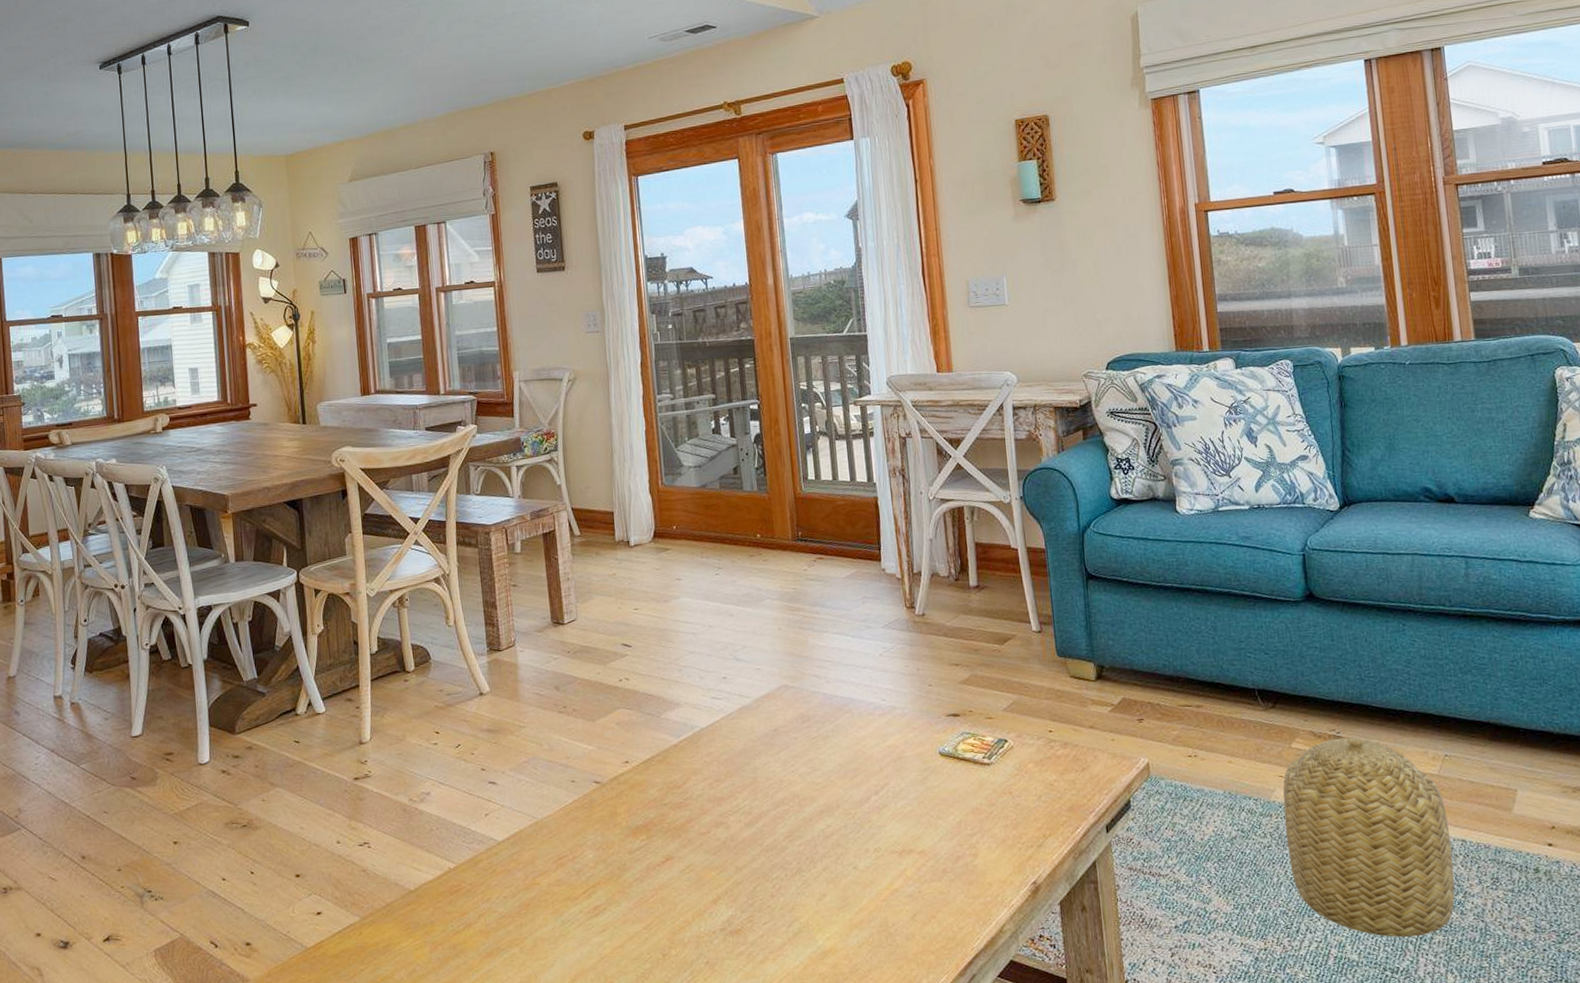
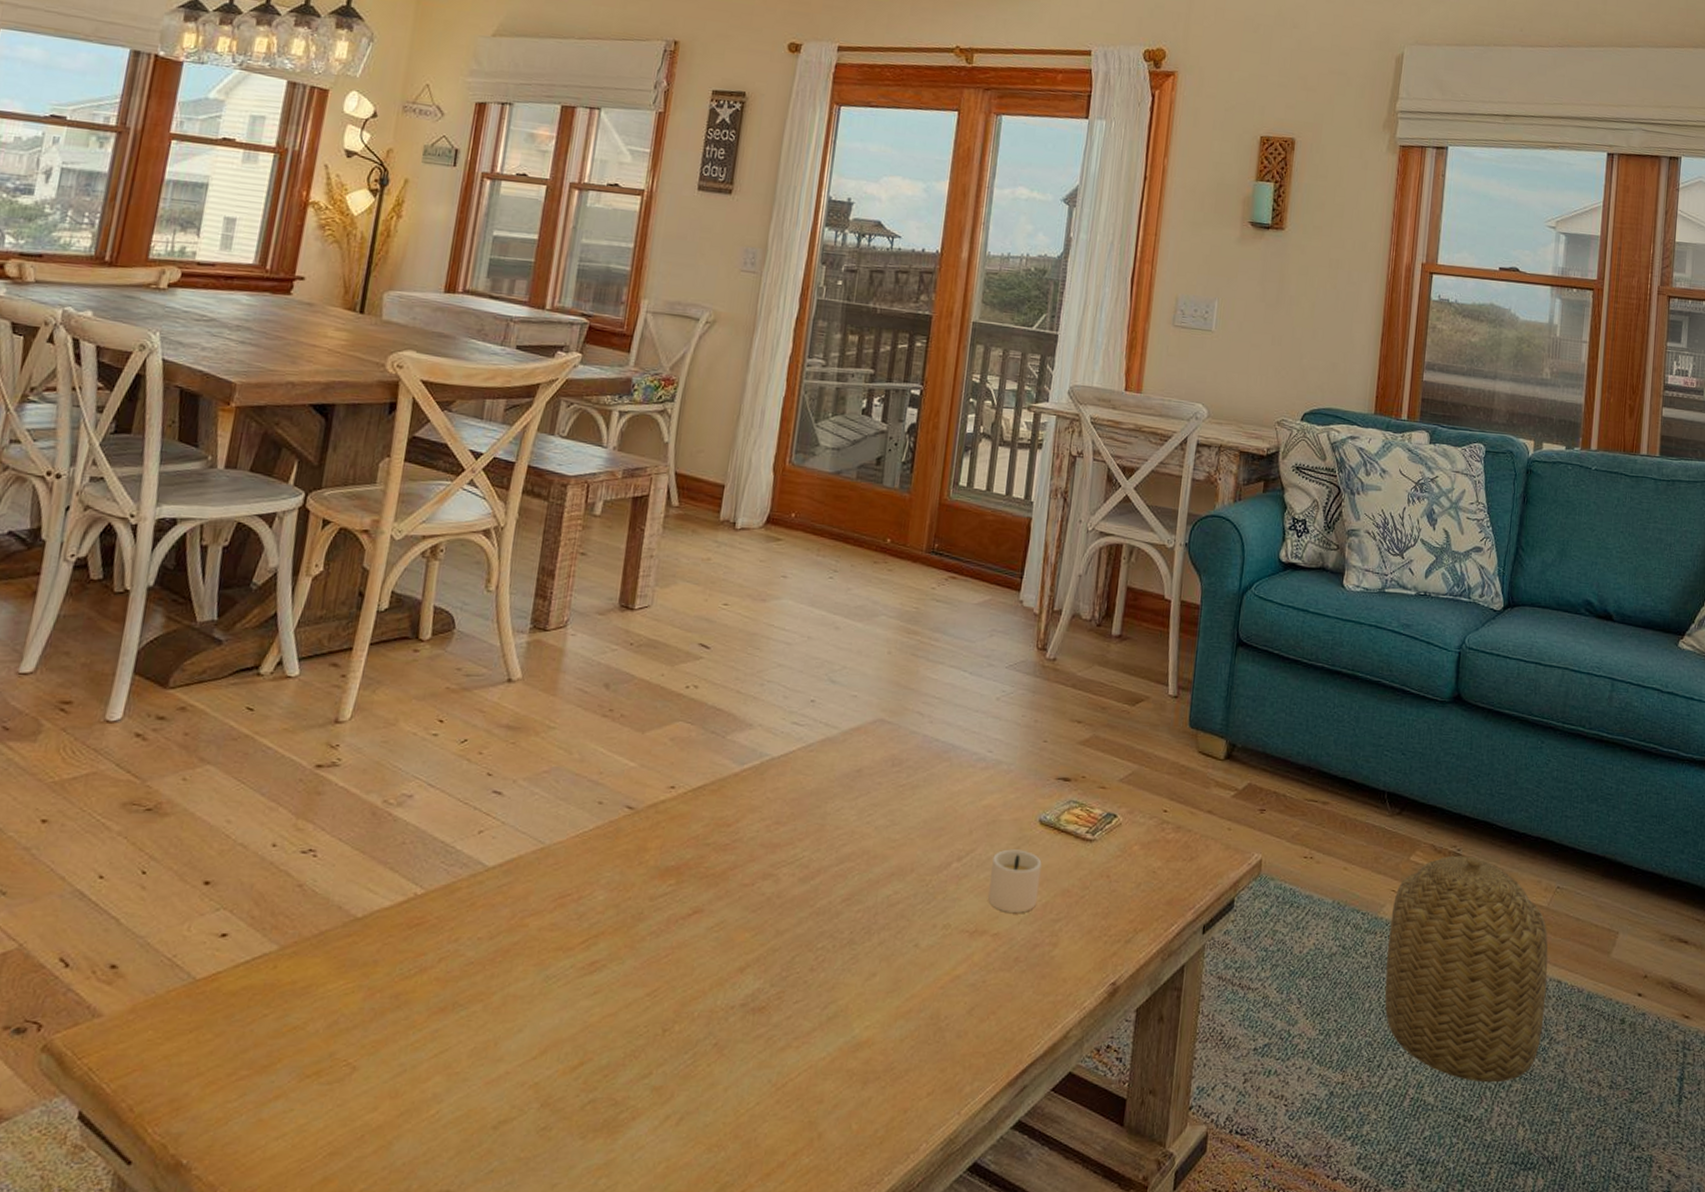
candle: none [905,779,952,833] -> present [988,849,1042,913]

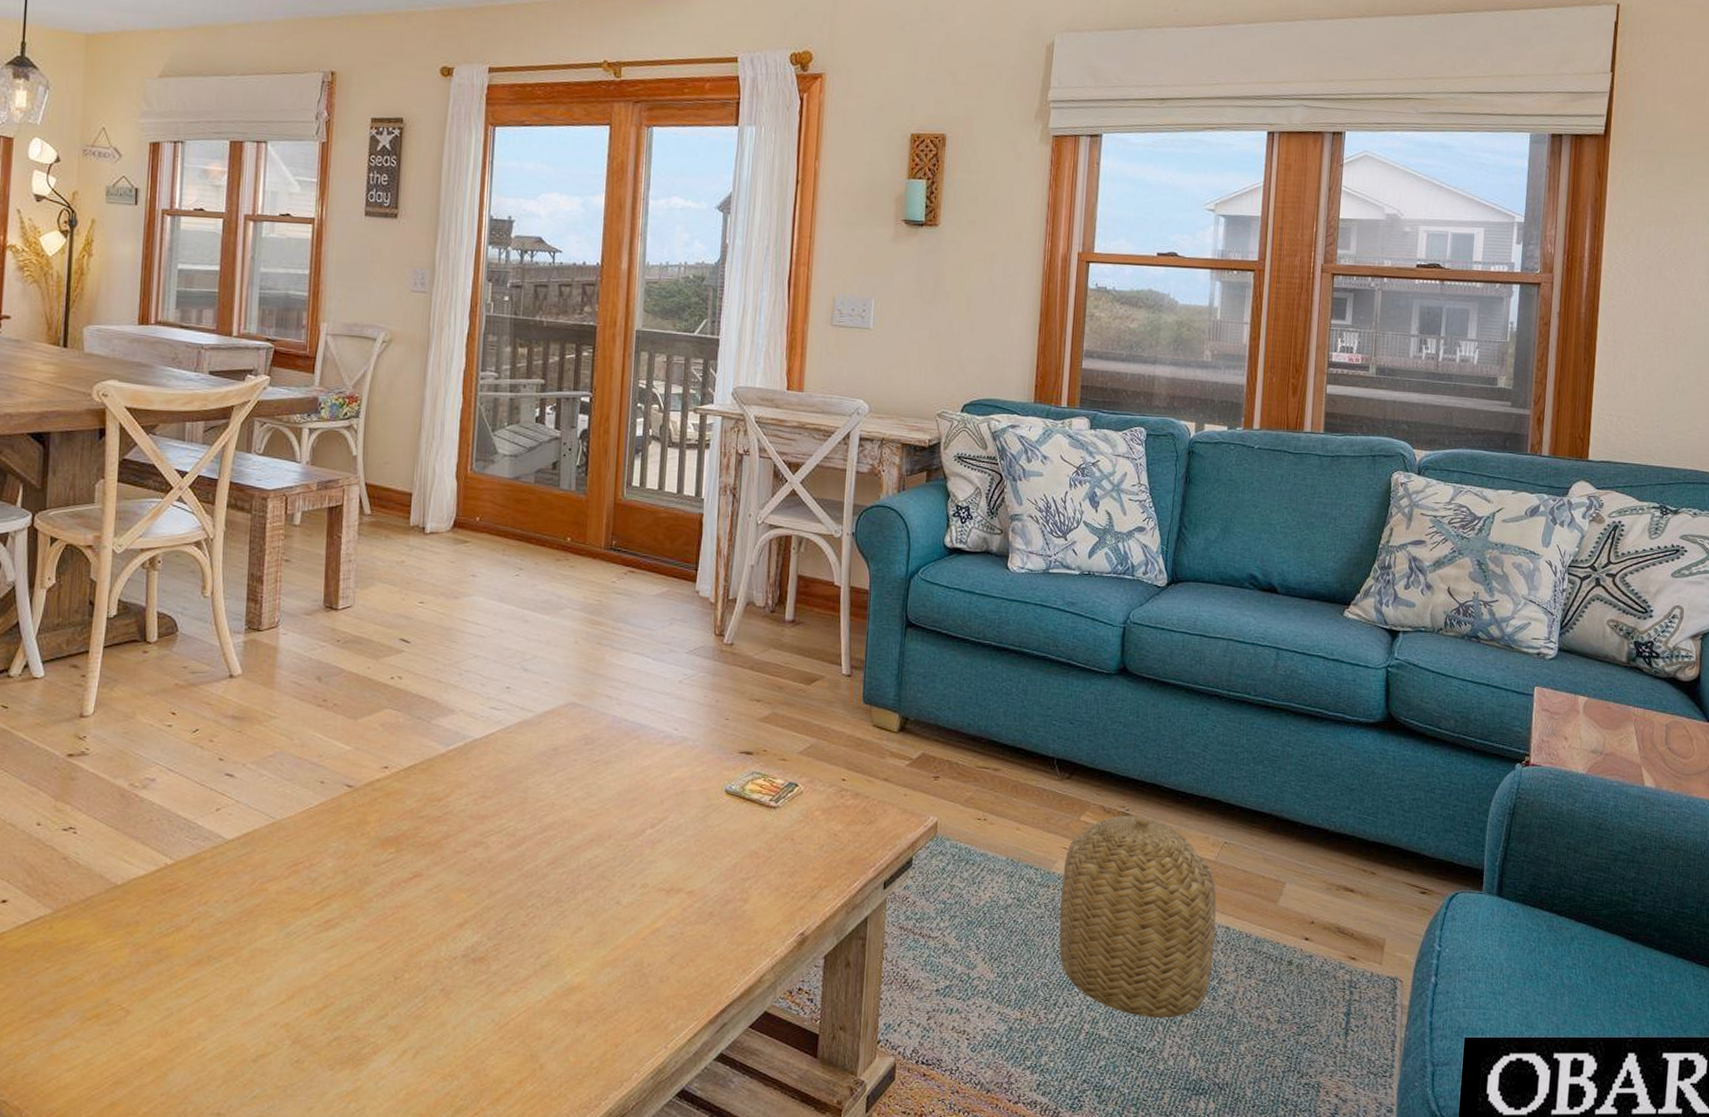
candle: present [988,849,1042,913] -> none [681,816,730,873]

